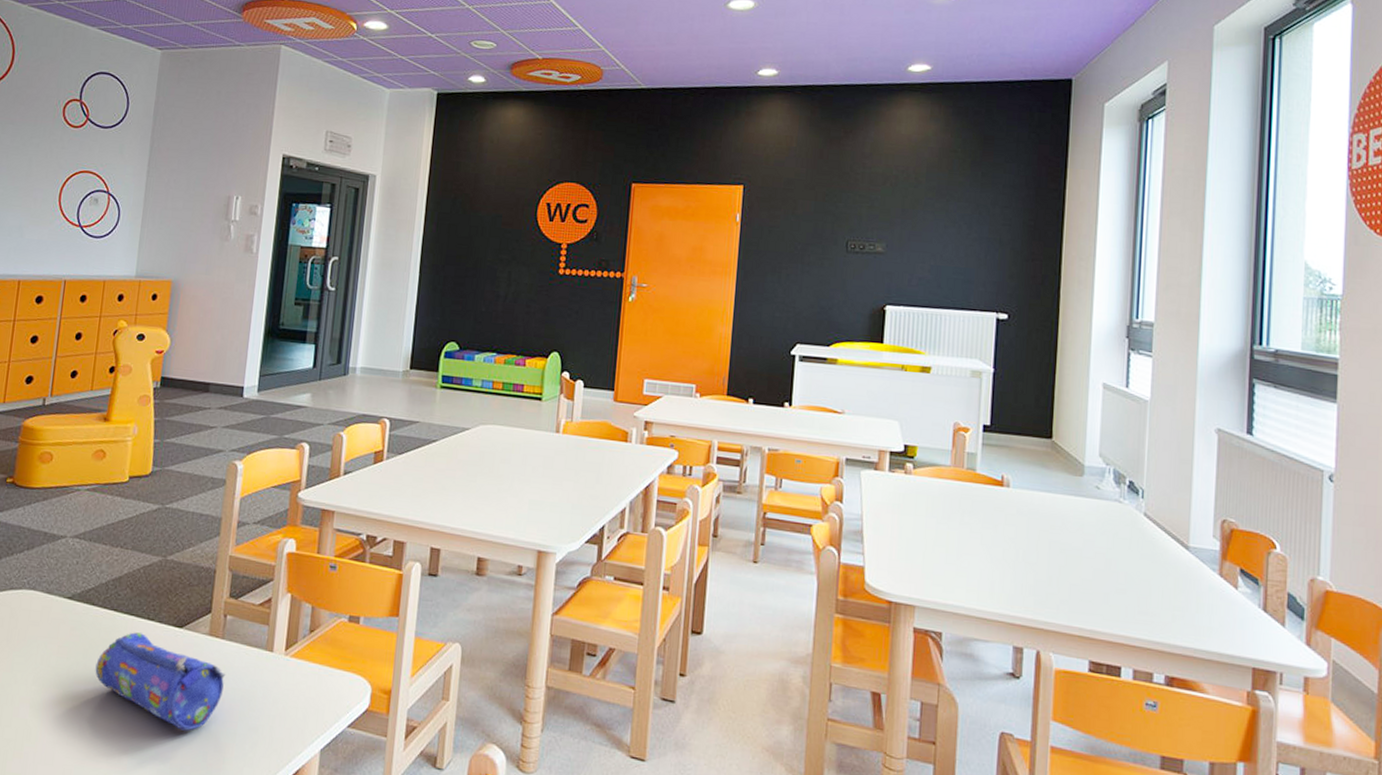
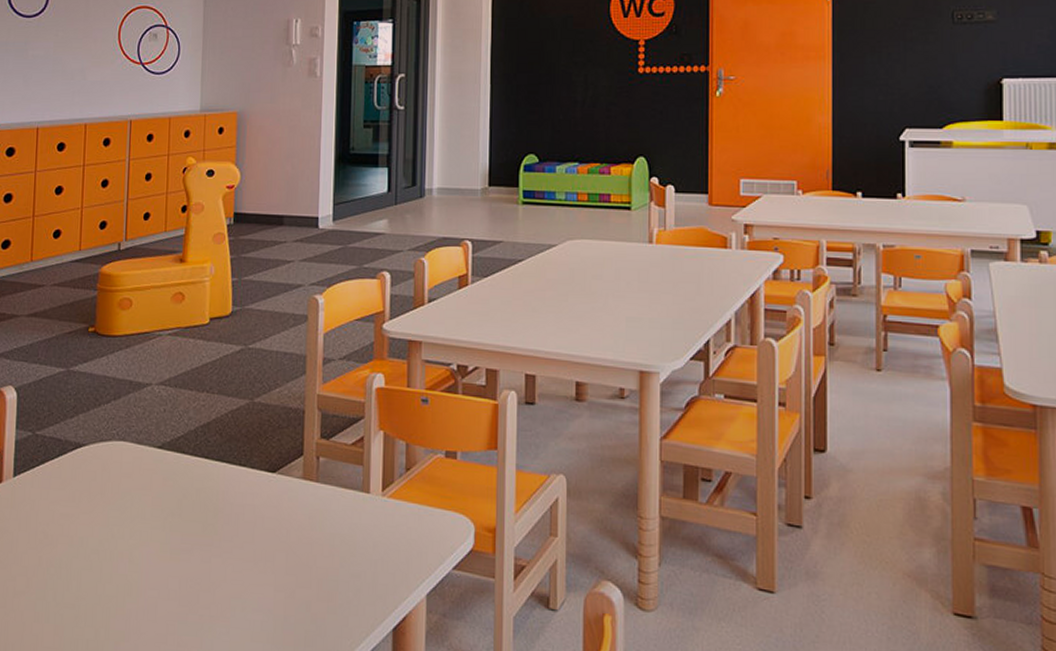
pencil case: present [95,632,226,731] -> none [191,479,323,580]

